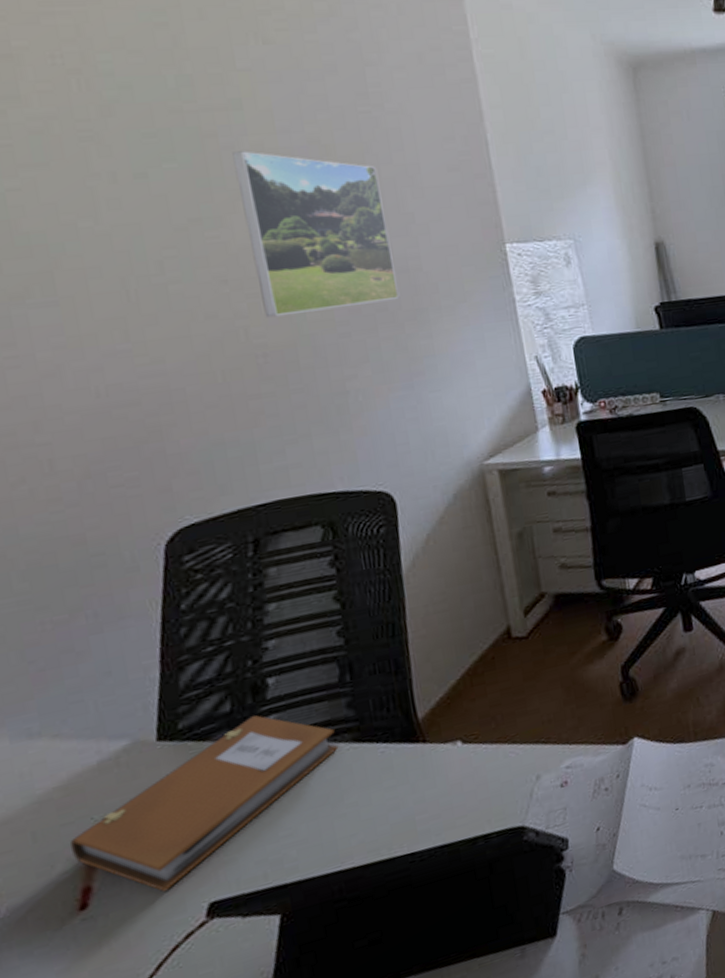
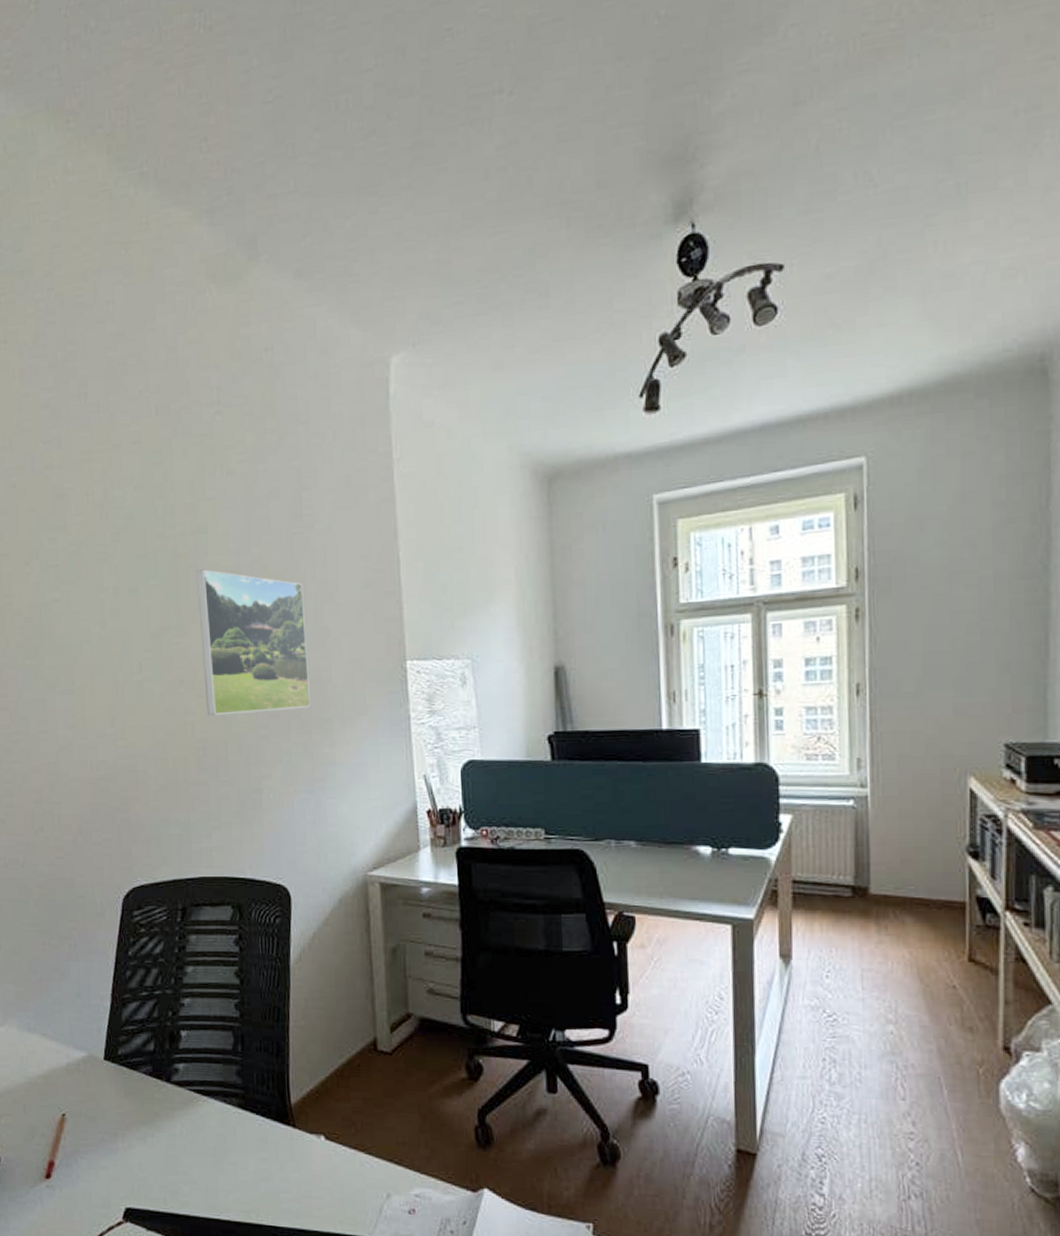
notebook: present [69,715,338,892] -> none [44,1059,226,1186]

